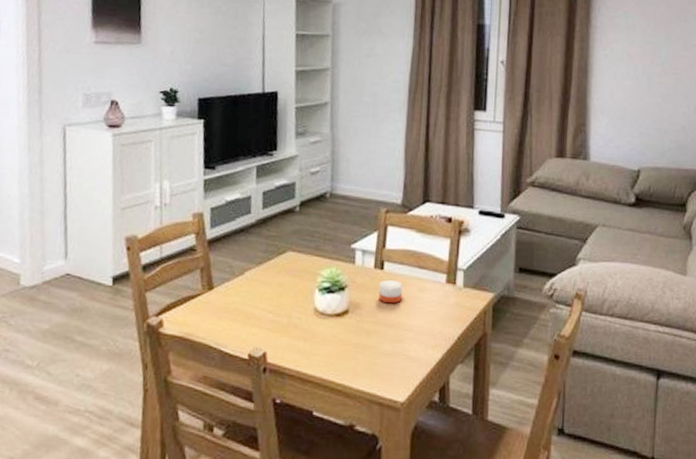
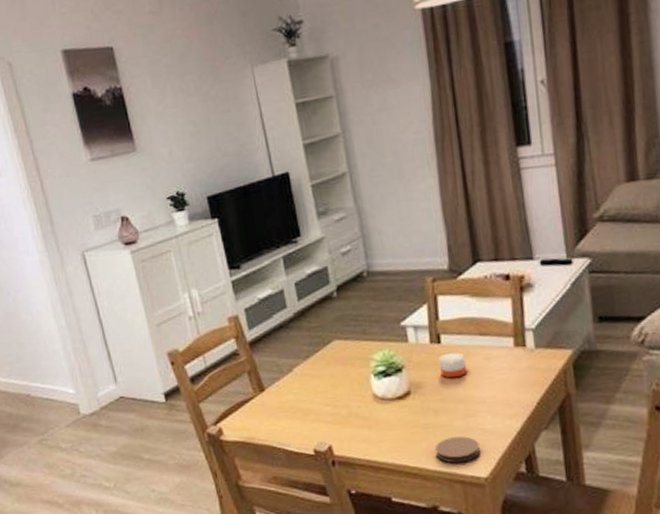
coaster: none [361,359,402,385] -> present [434,436,480,463]

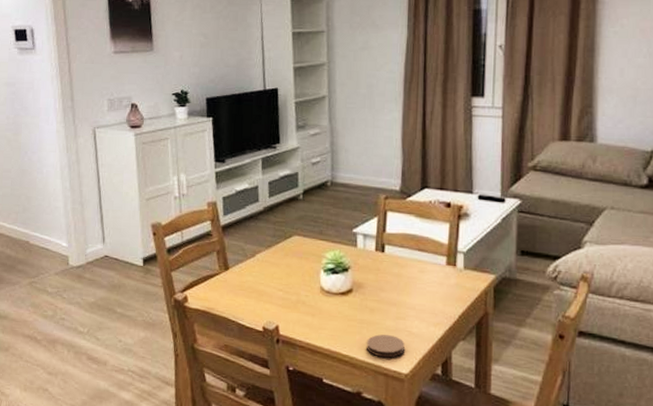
candle: present [439,352,467,379] -> none [380,261,404,284]

